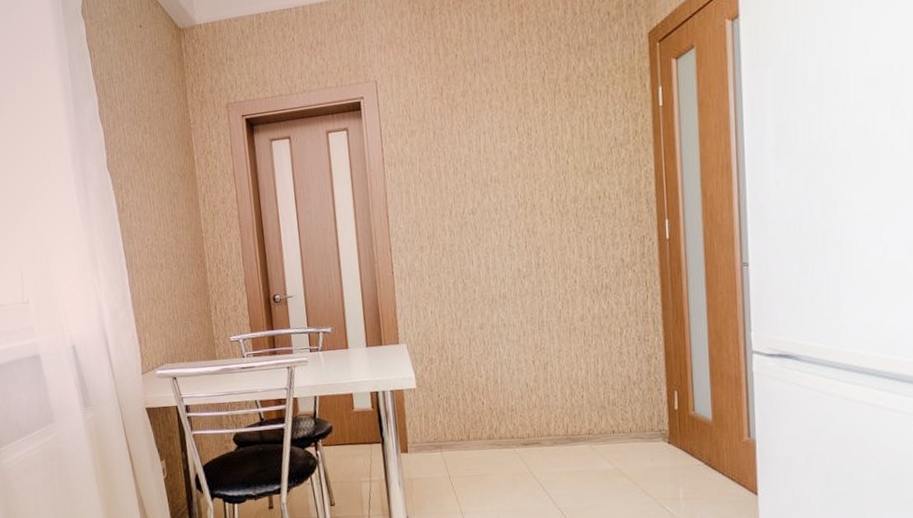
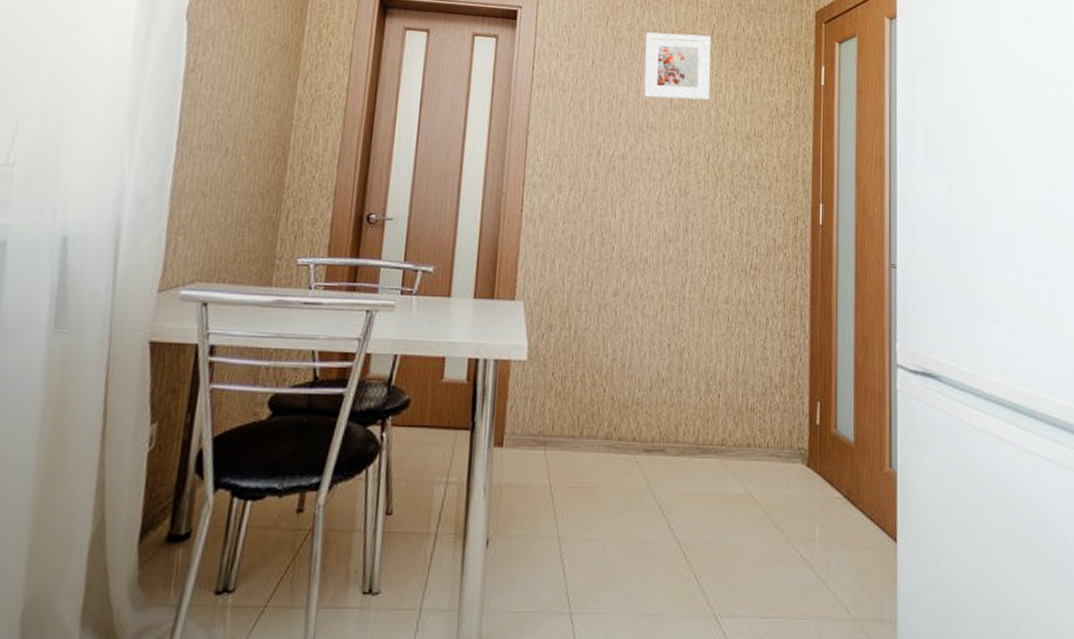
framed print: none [480,83,548,155] -> present [643,32,711,101]

